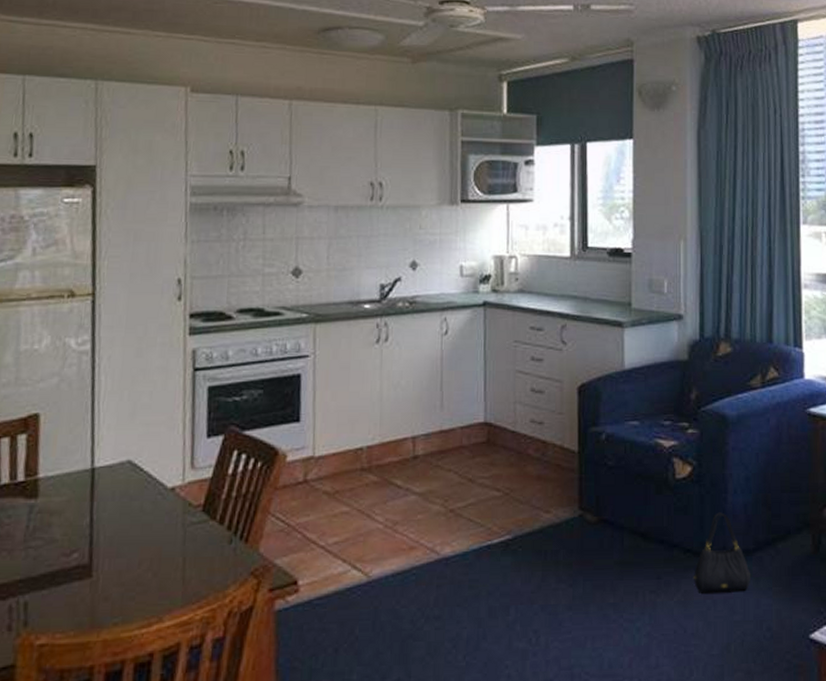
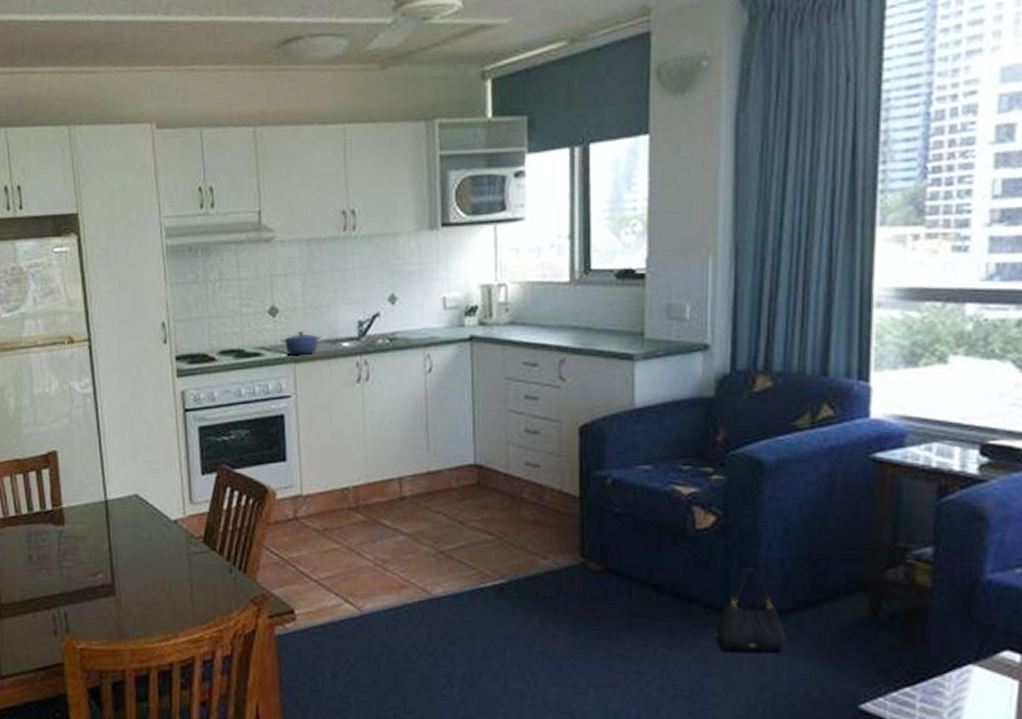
cooking pot: none [301,292,344,317] -> present [280,330,322,357]

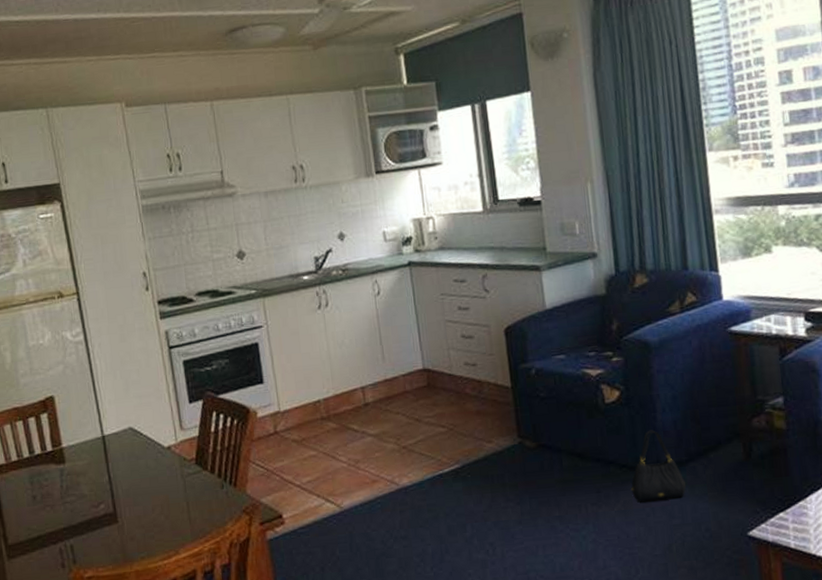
cooking pot: present [280,330,322,357] -> none [249,269,285,292]

